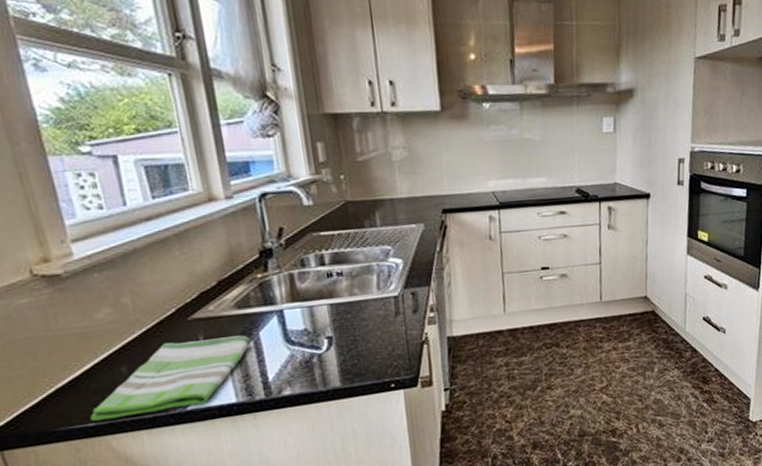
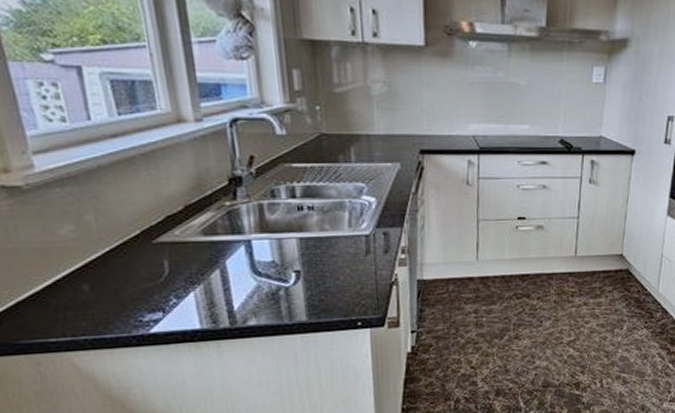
dish towel: present [90,335,251,422] -> none [51,262,217,337]

